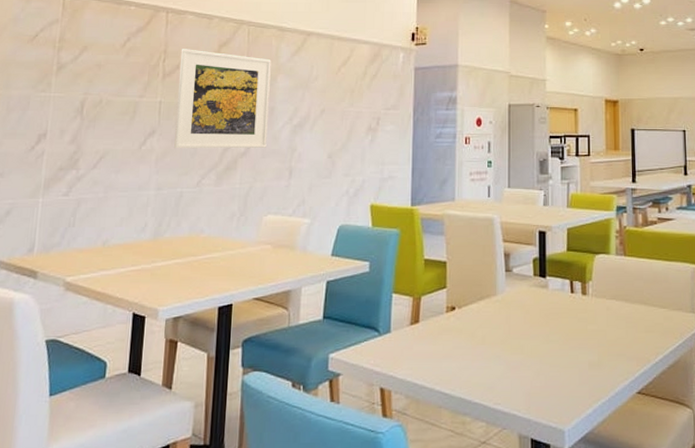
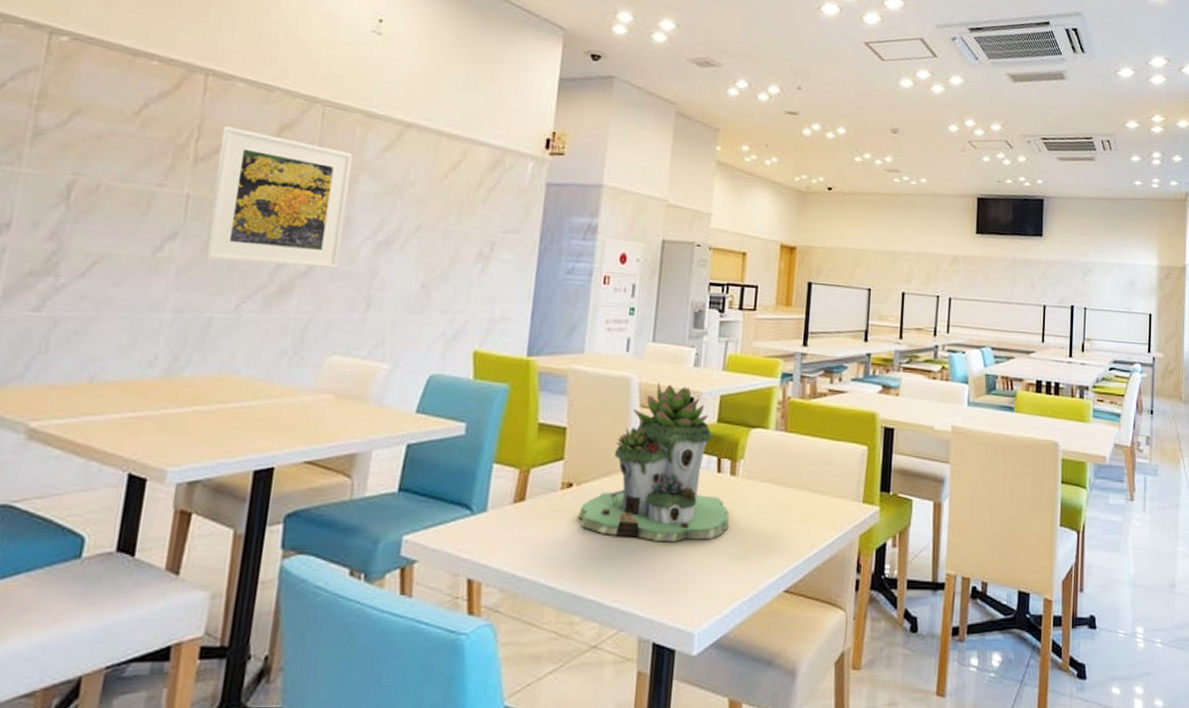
succulent planter: none [462,220,585,354] -> present [579,382,730,543]

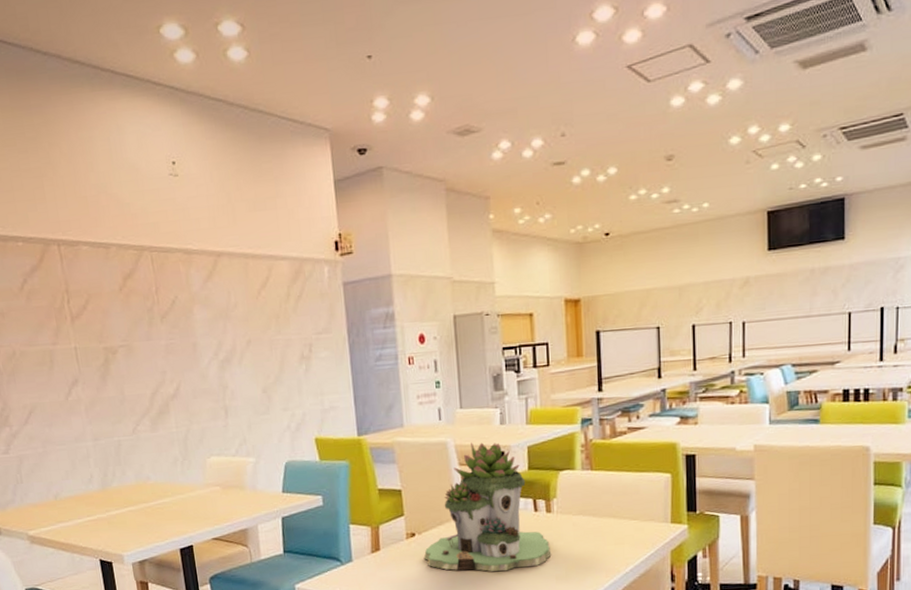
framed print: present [204,126,353,268] -> none [83,285,196,397]

